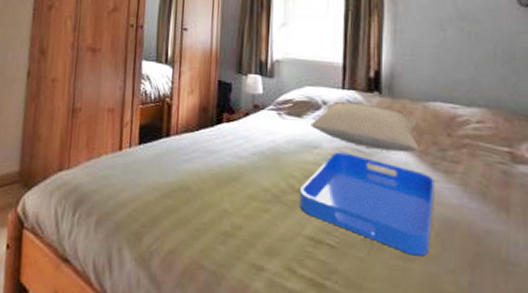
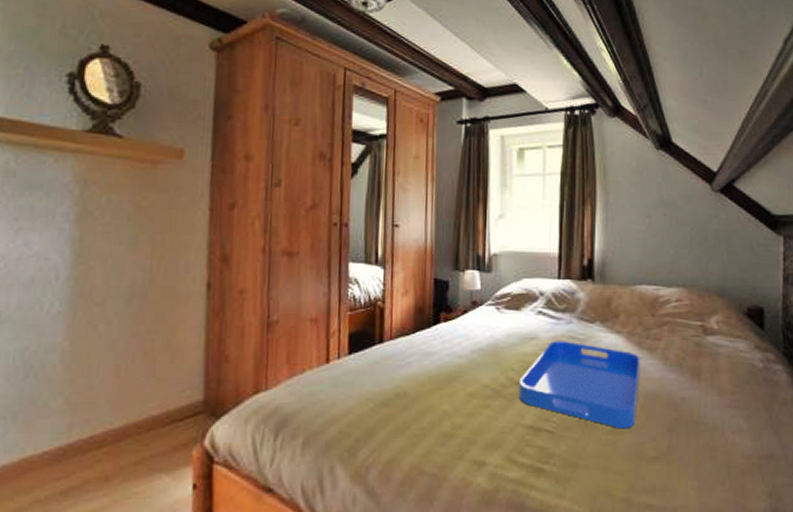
pillow: present [310,101,419,152] -> none [528,291,627,335]

